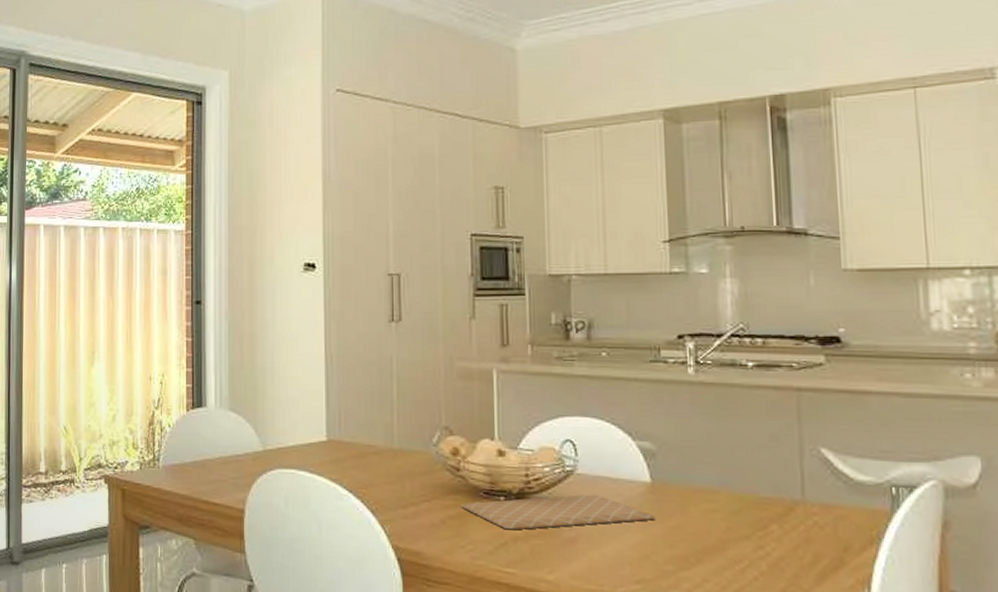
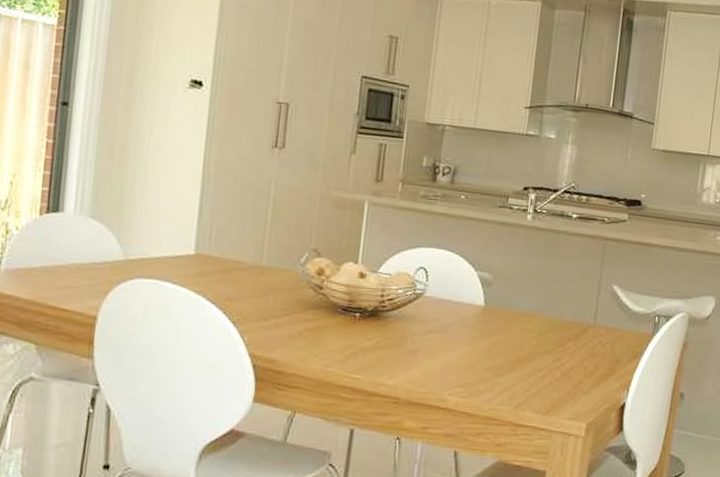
placemat: present [461,494,656,530] -> none [320,313,483,342]

